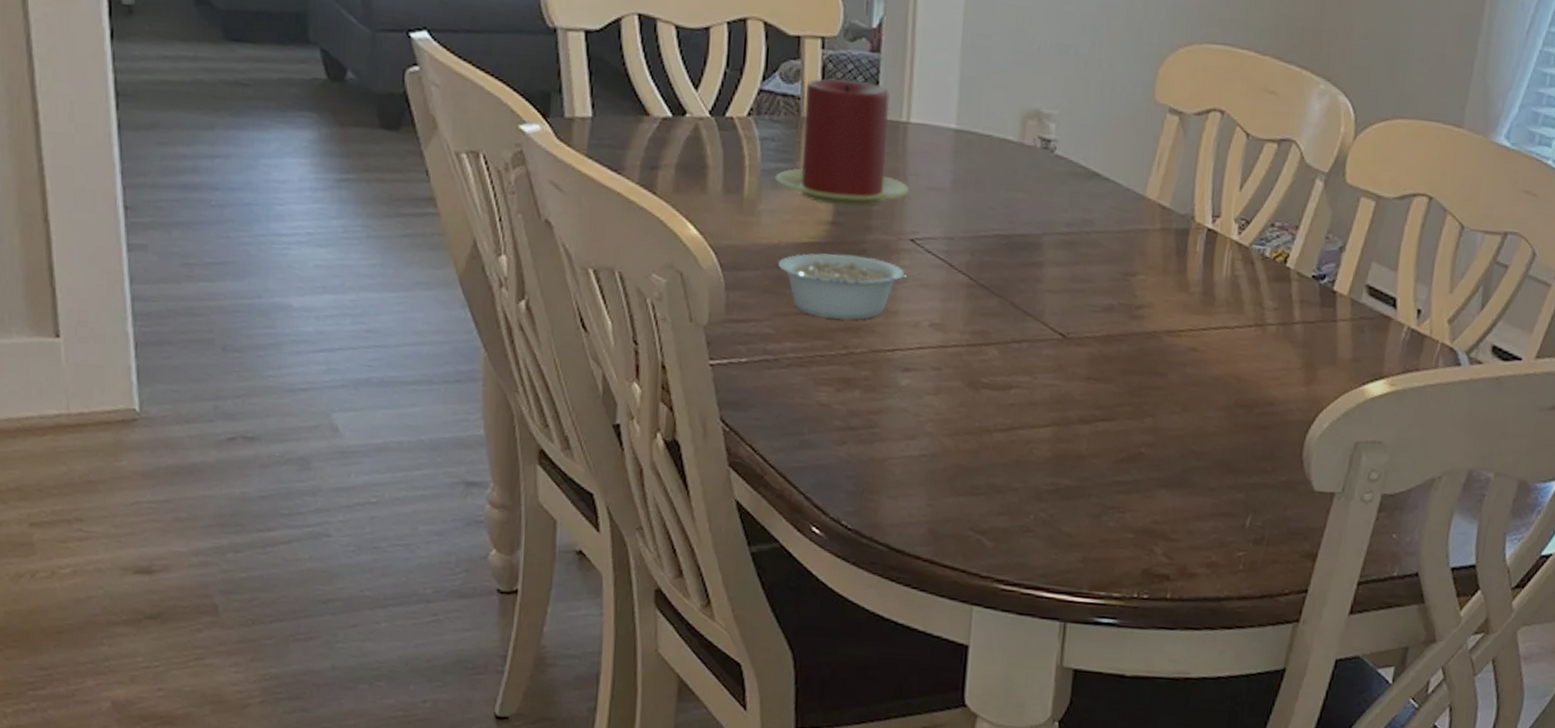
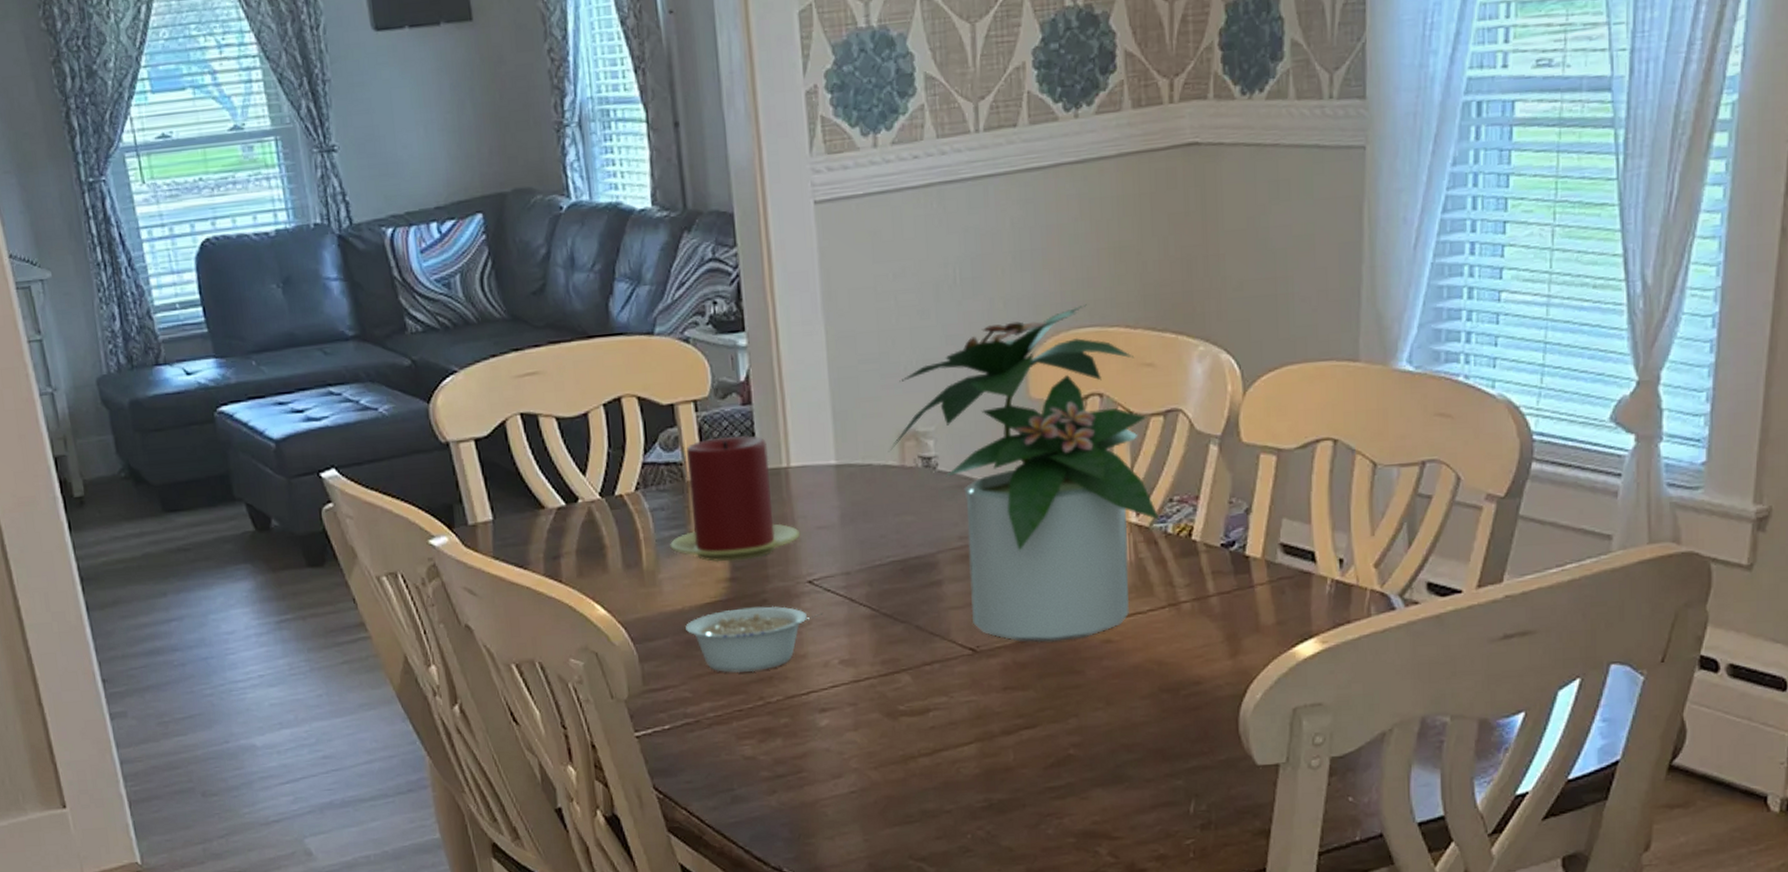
potted plant: none [1009,22,1263,343] -> present [888,304,1160,643]

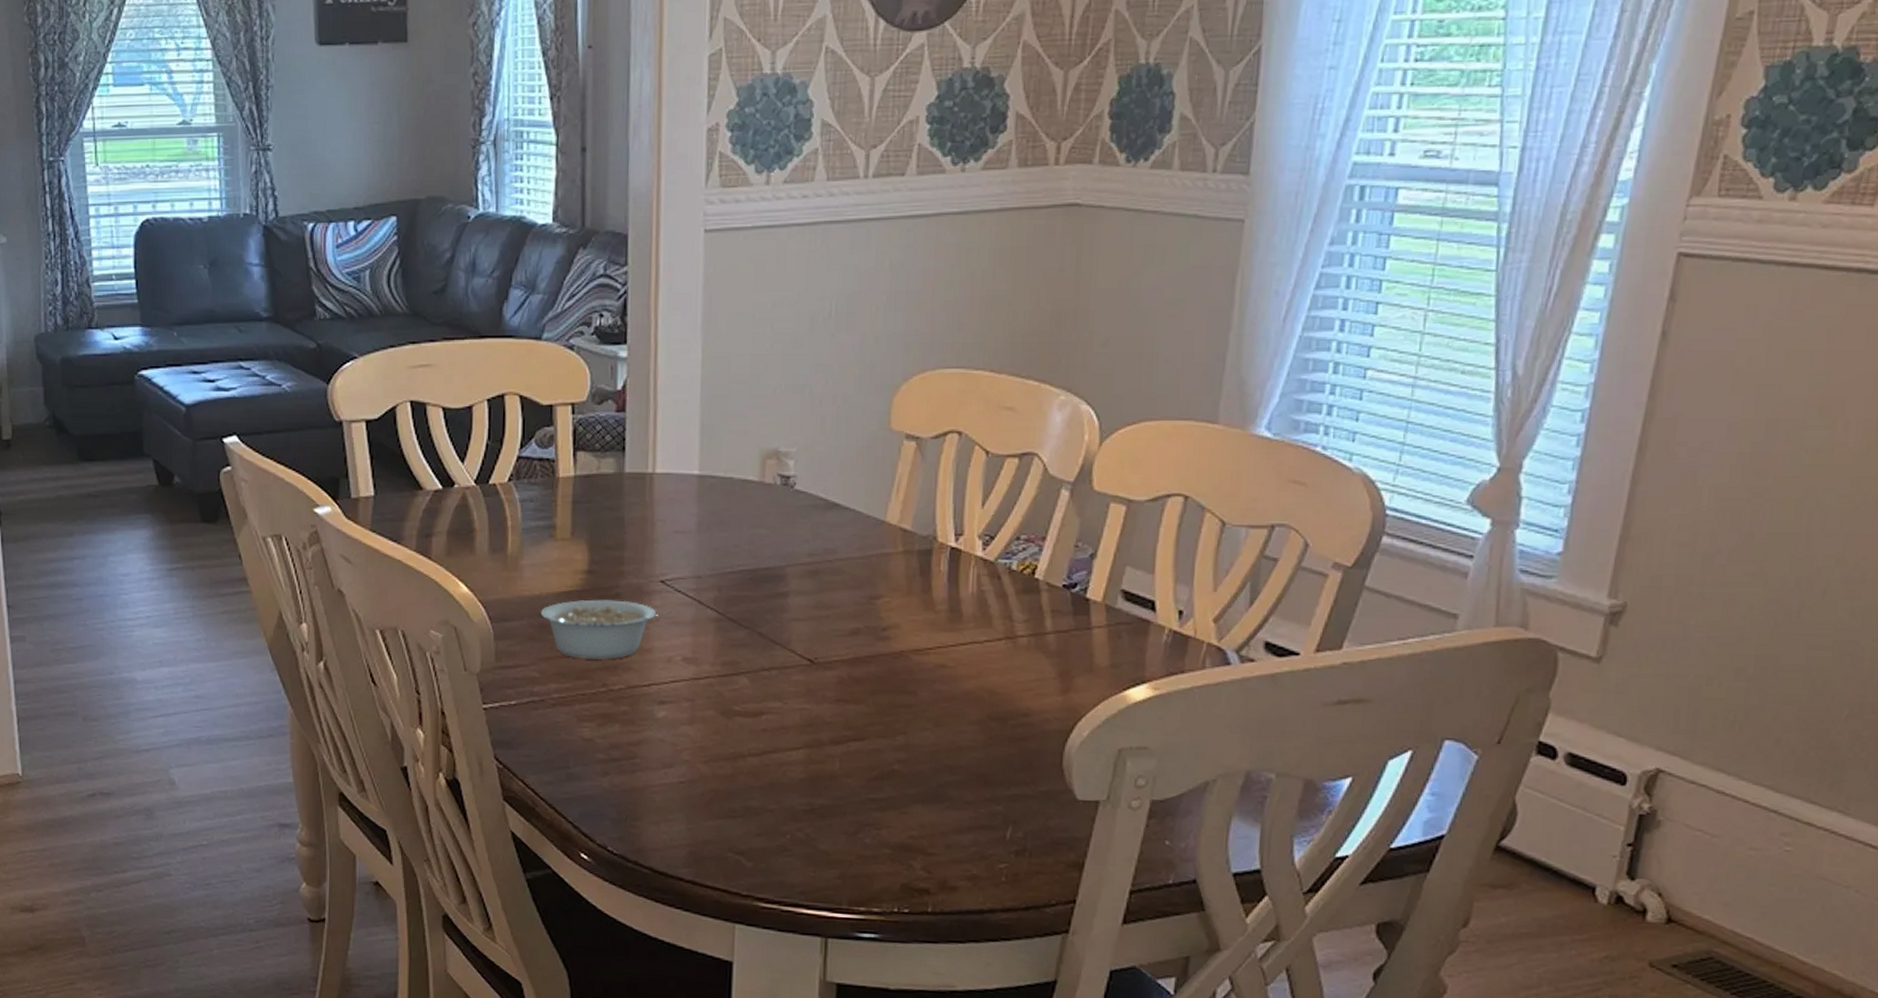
candle: present [670,436,801,563] -> none [535,440,658,555]
potted plant: present [888,304,1160,643] -> none [749,346,1006,662]

